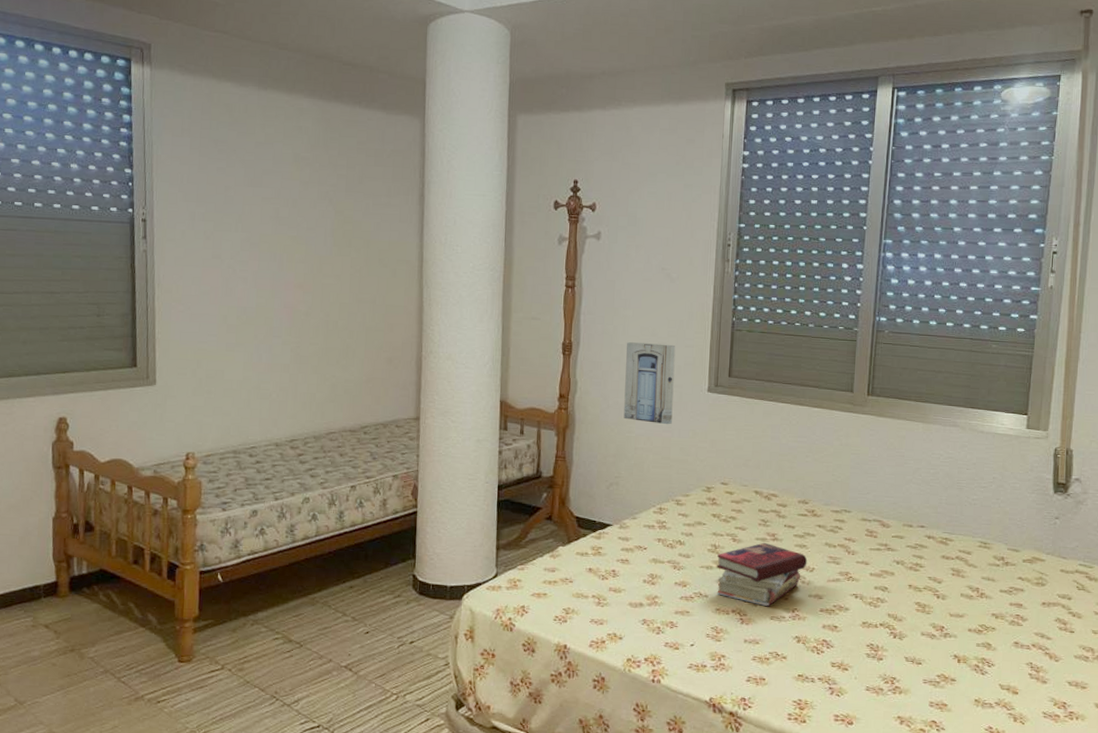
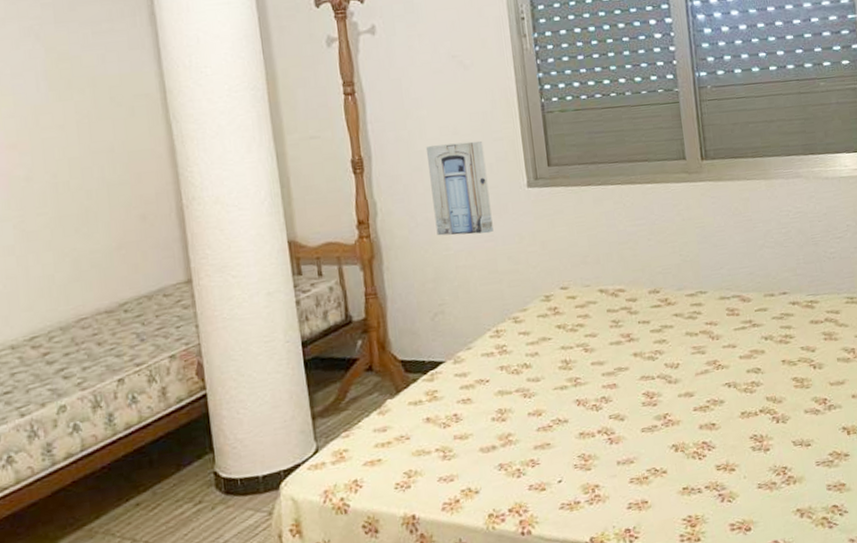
book: present [717,542,808,607] -> none [570,345,671,419]

